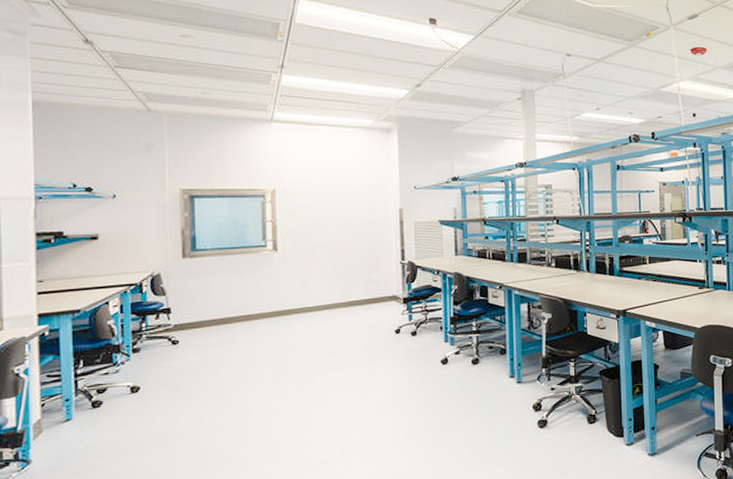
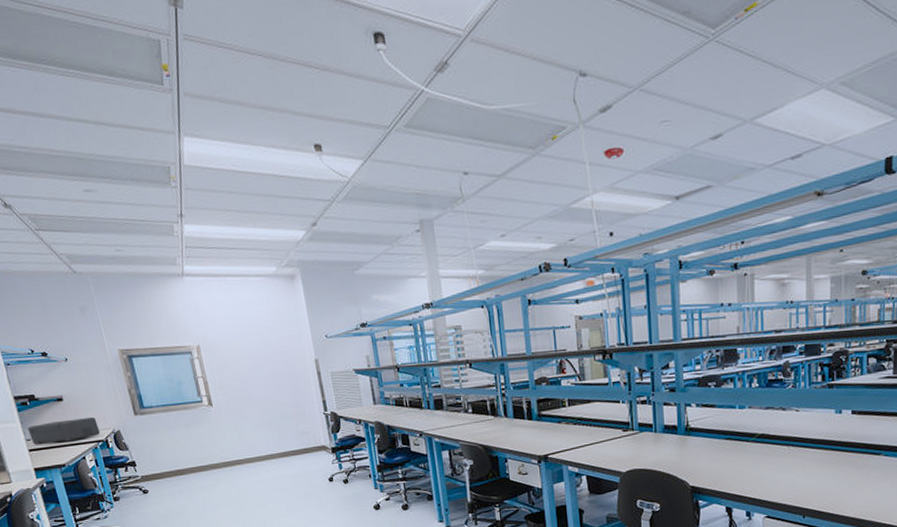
storage case: none [43,258,136,288] -> present [27,416,101,445]

